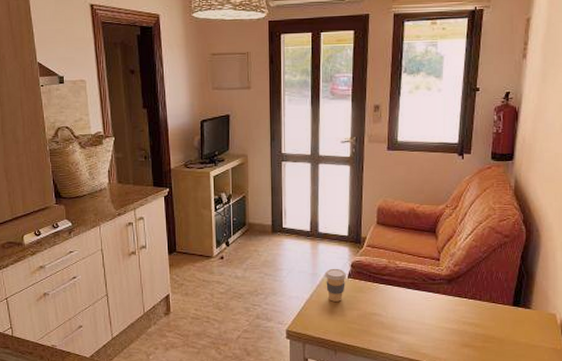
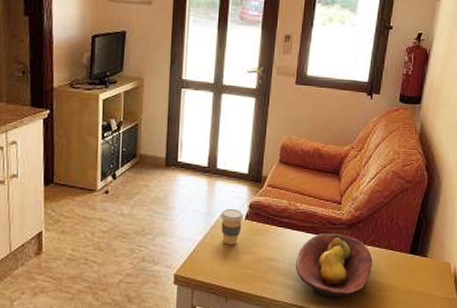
fruit bowl: none [398,289,475,350] -> present [295,234,373,299]

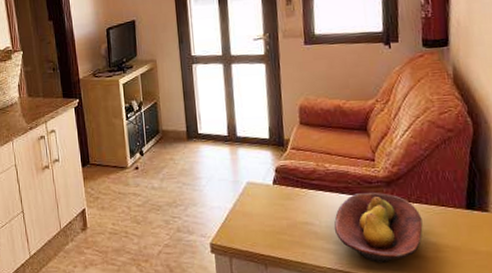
coffee cup: present [220,208,244,245] -> none [247,174,272,211]

